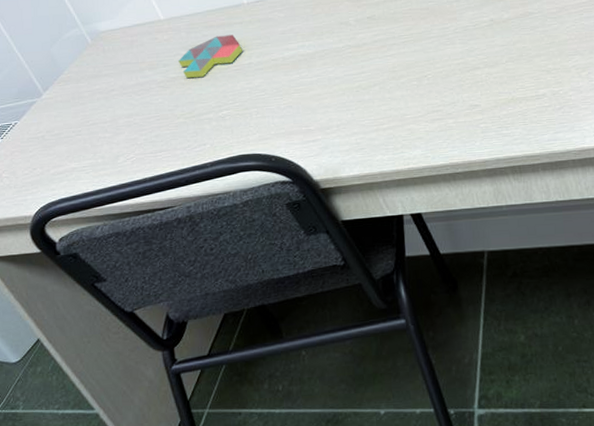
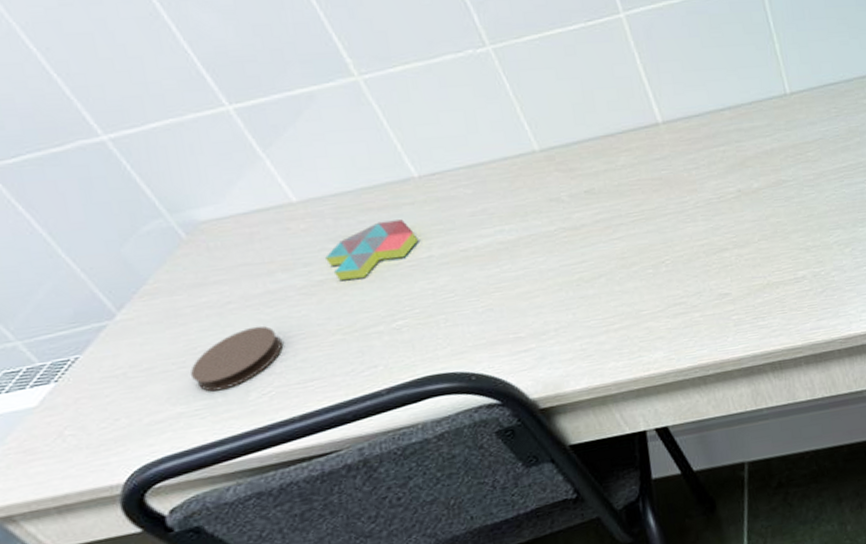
coaster: none [83,108,144,154] -> present [190,325,283,391]

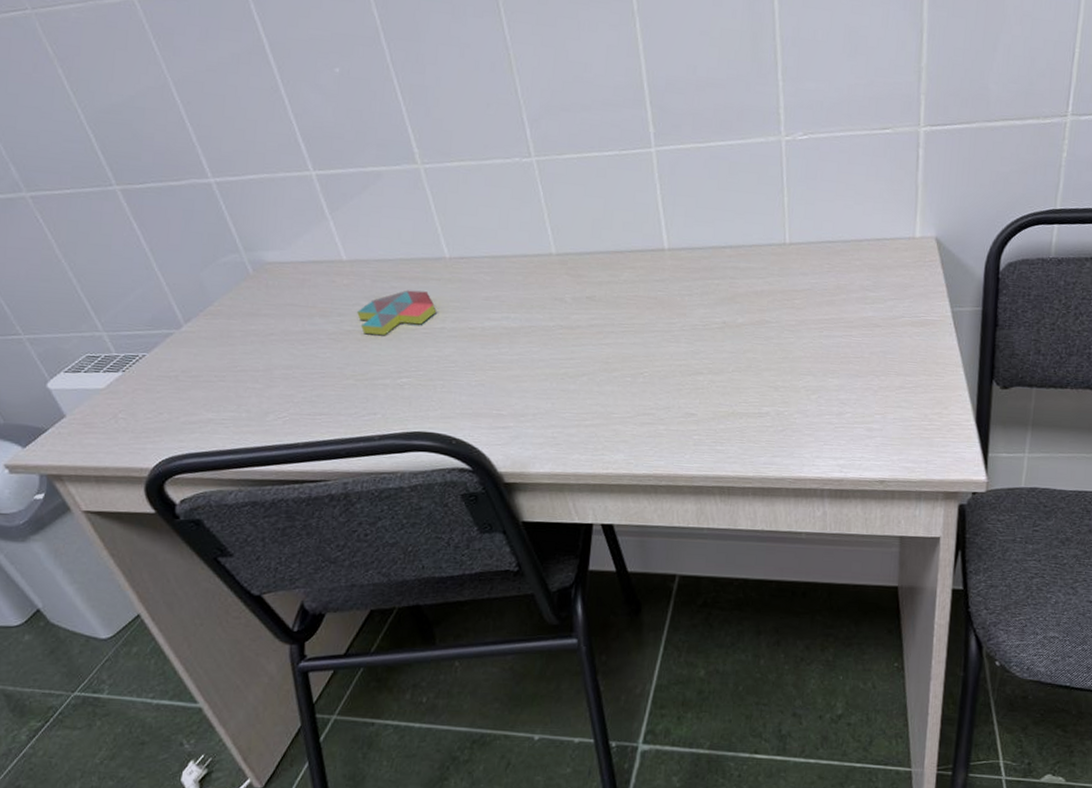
coaster: present [190,325,283,391] -> none [226,358,306,407]

